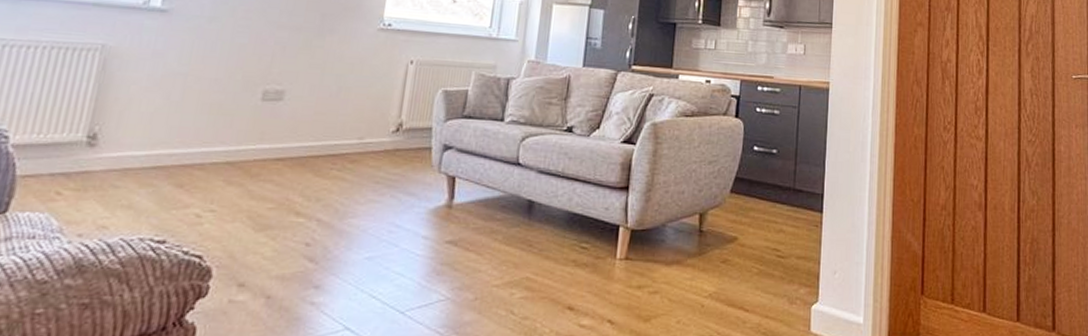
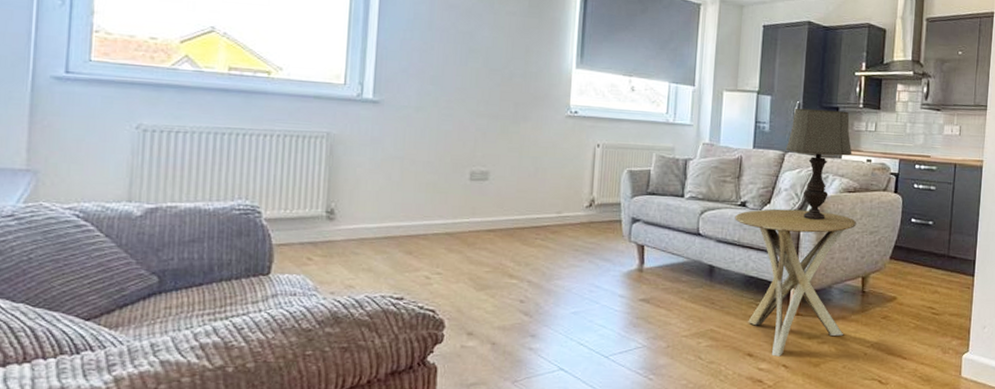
side table: none [559,134,695,310] -> present [735,208,857,357]
table lamp: none [618,23,690,147] -> present [785,107,852,220]

